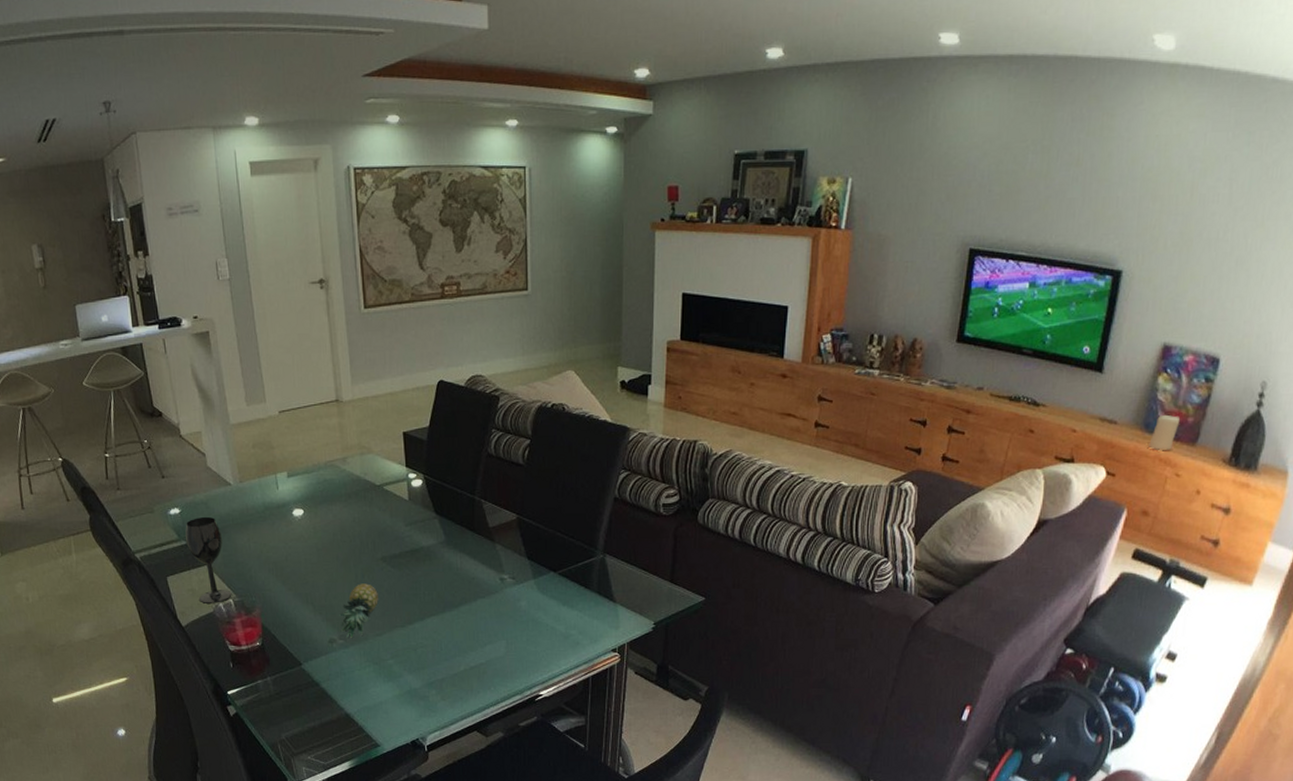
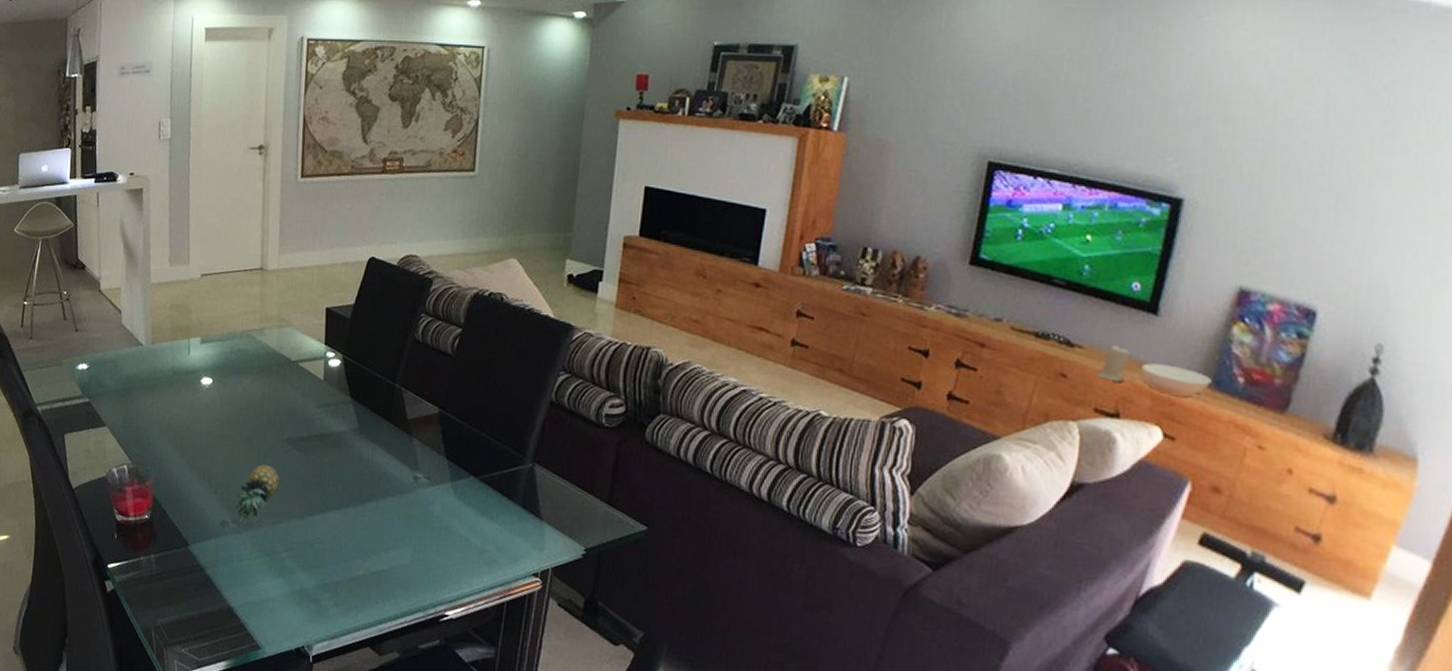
wine glass: present [185,516,232,603] -> none [89,375,128,468]
candle: none [1056,401,1082,433] -> present [1096,344,1130,382]
bowl: none [1090,414,1142,440] -> present [1141,363,1212,397]
candle: present [1148,414,1181,451] -> none [1220,372,1264,417]

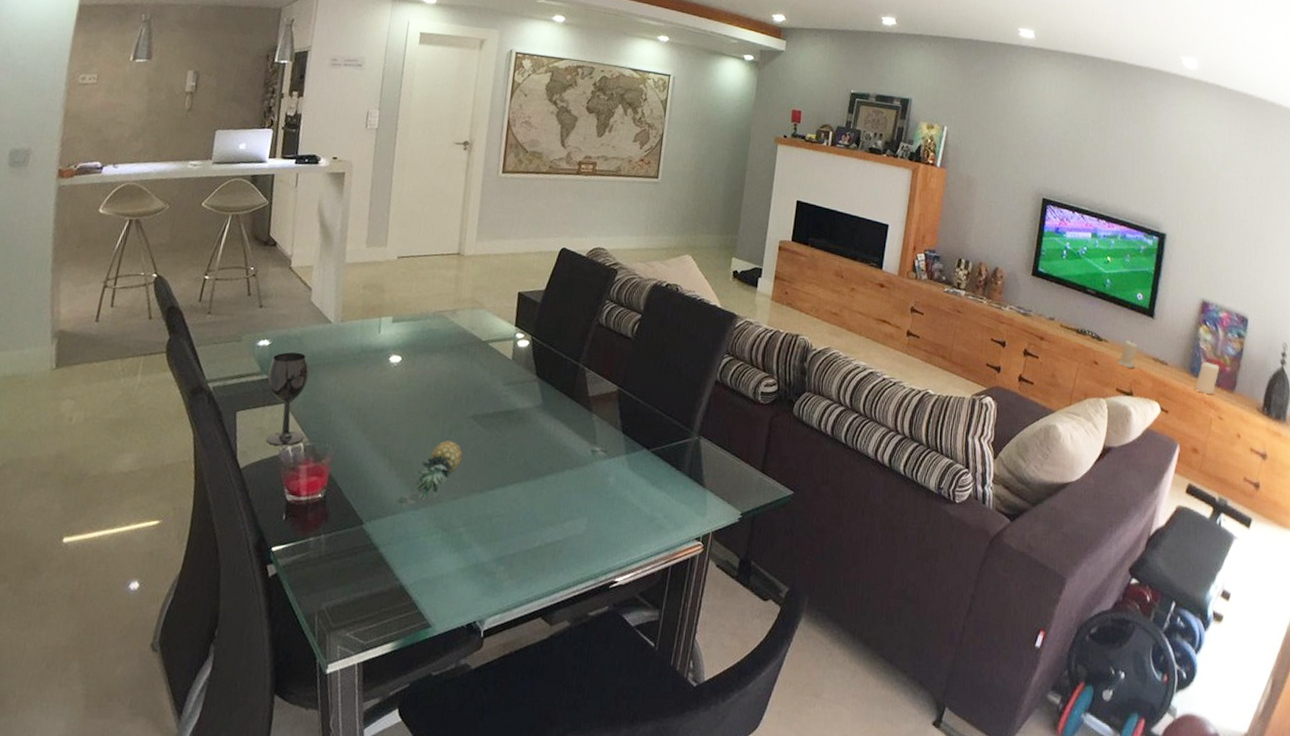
wine glass: none [89,375,128,468] -> present [266,352,309,446]
bowl: present [1141,363,1212,397] -> none [1145,354,1189,380]
candle: none [1220,372,1264,417] -> present [1195,361,1220,395]

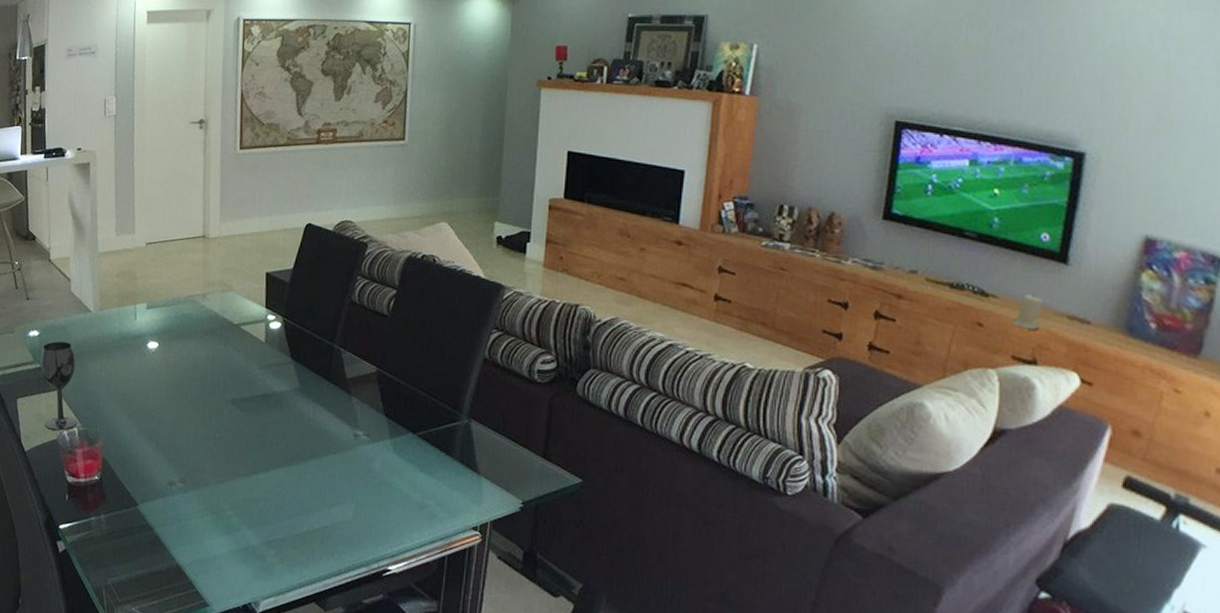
fruit: present [413,440,463,499] -> none [181,425,224,482]
candle: present [1195,361,1220,395] -> none [1135,317,1176,362]

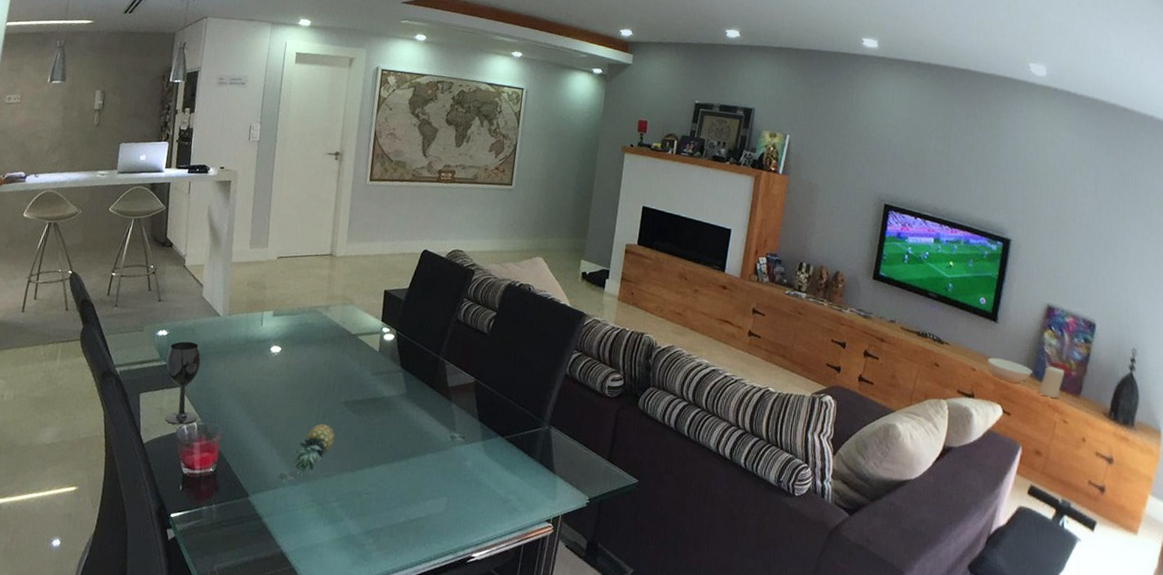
fruit: none [181,425,224,482] -> present [292,424,335,476]
candle: present [1012,293,1043,330] -> none [958,343,980,371]
bowl: none [1055,311,1124,343] -> present [987,357,1032,384]
candle: none [1135,317,1176,362] -> present [1039,366,1065,399]

